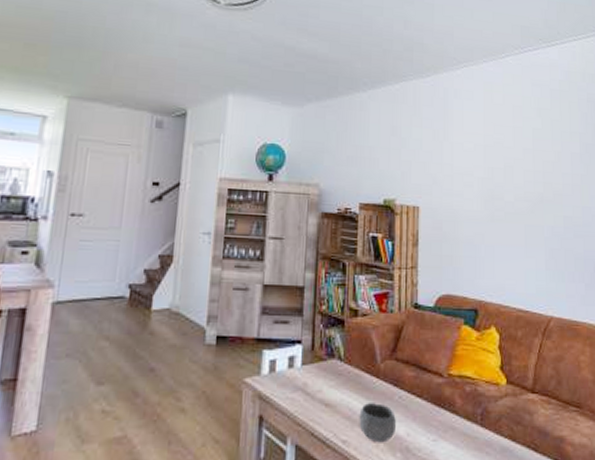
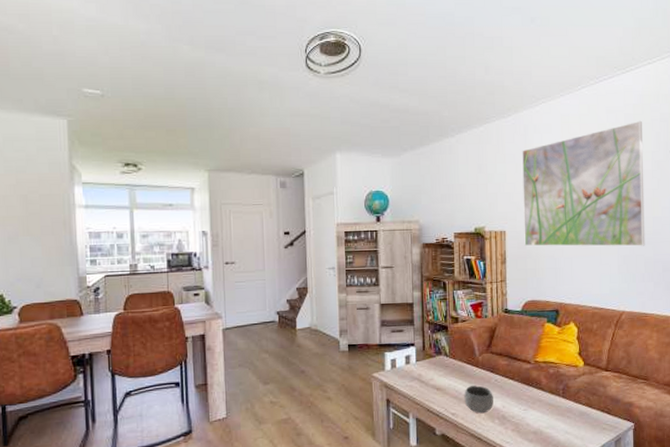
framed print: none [440,98,575,240] -> present [522,120,645,247]

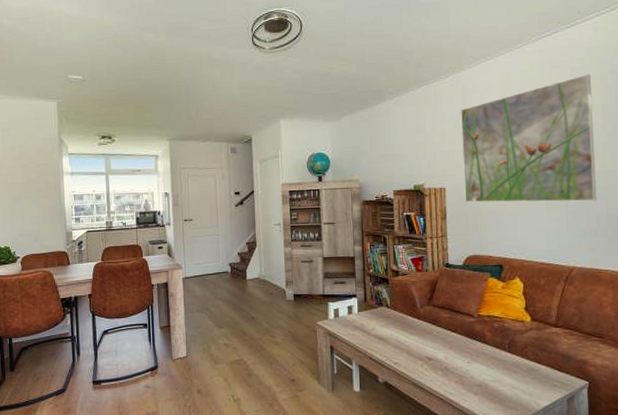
bowl: present [464,385,493,414] -> none [406,337,436,364]

